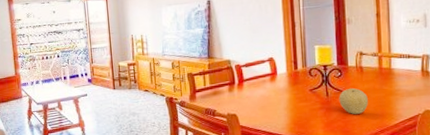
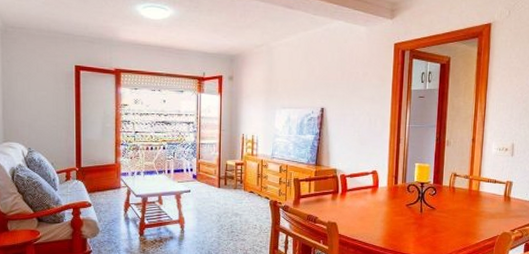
fruit: present [339,87,368,114] -> none [431,206,456,231]

